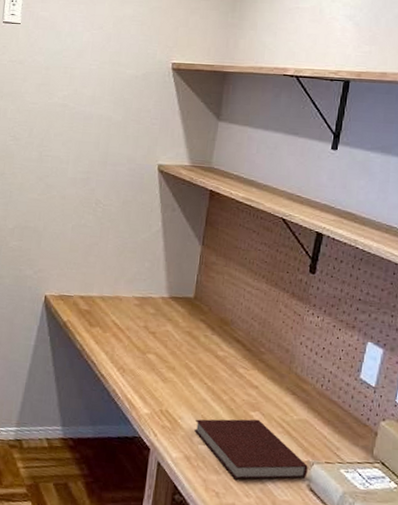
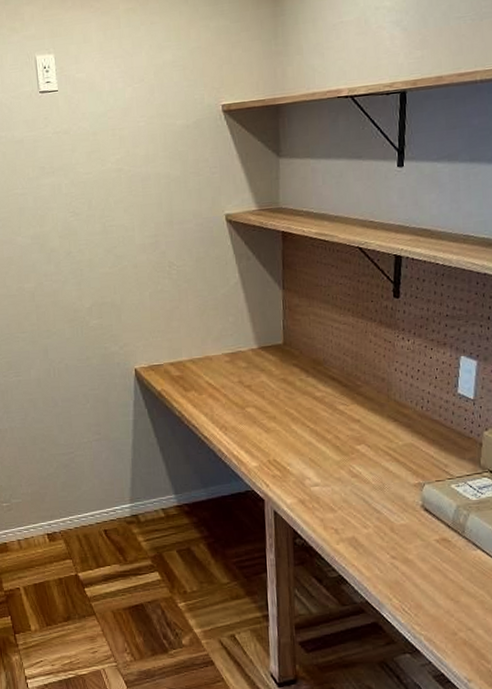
notebook: present [194,419,308,480] -> none [304,451,420,514]

